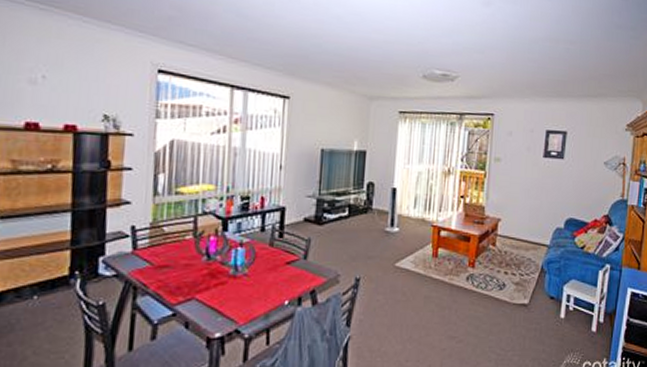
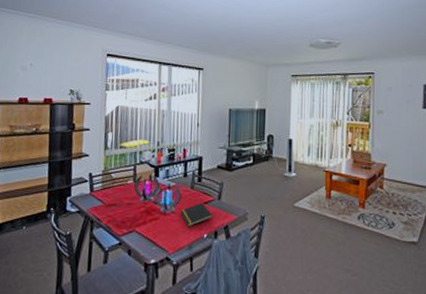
notepad: none [255,263,297,293] -> present [180,203,213,227]

